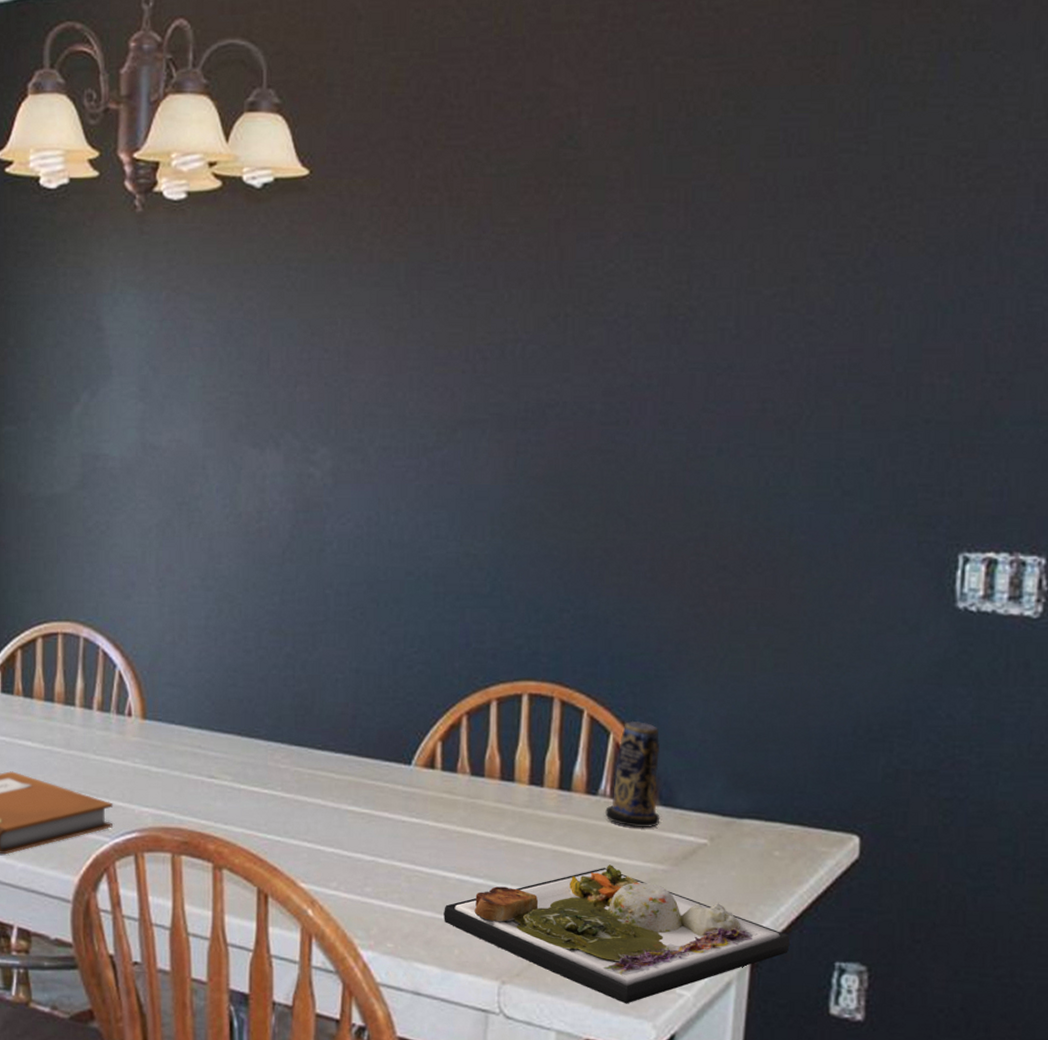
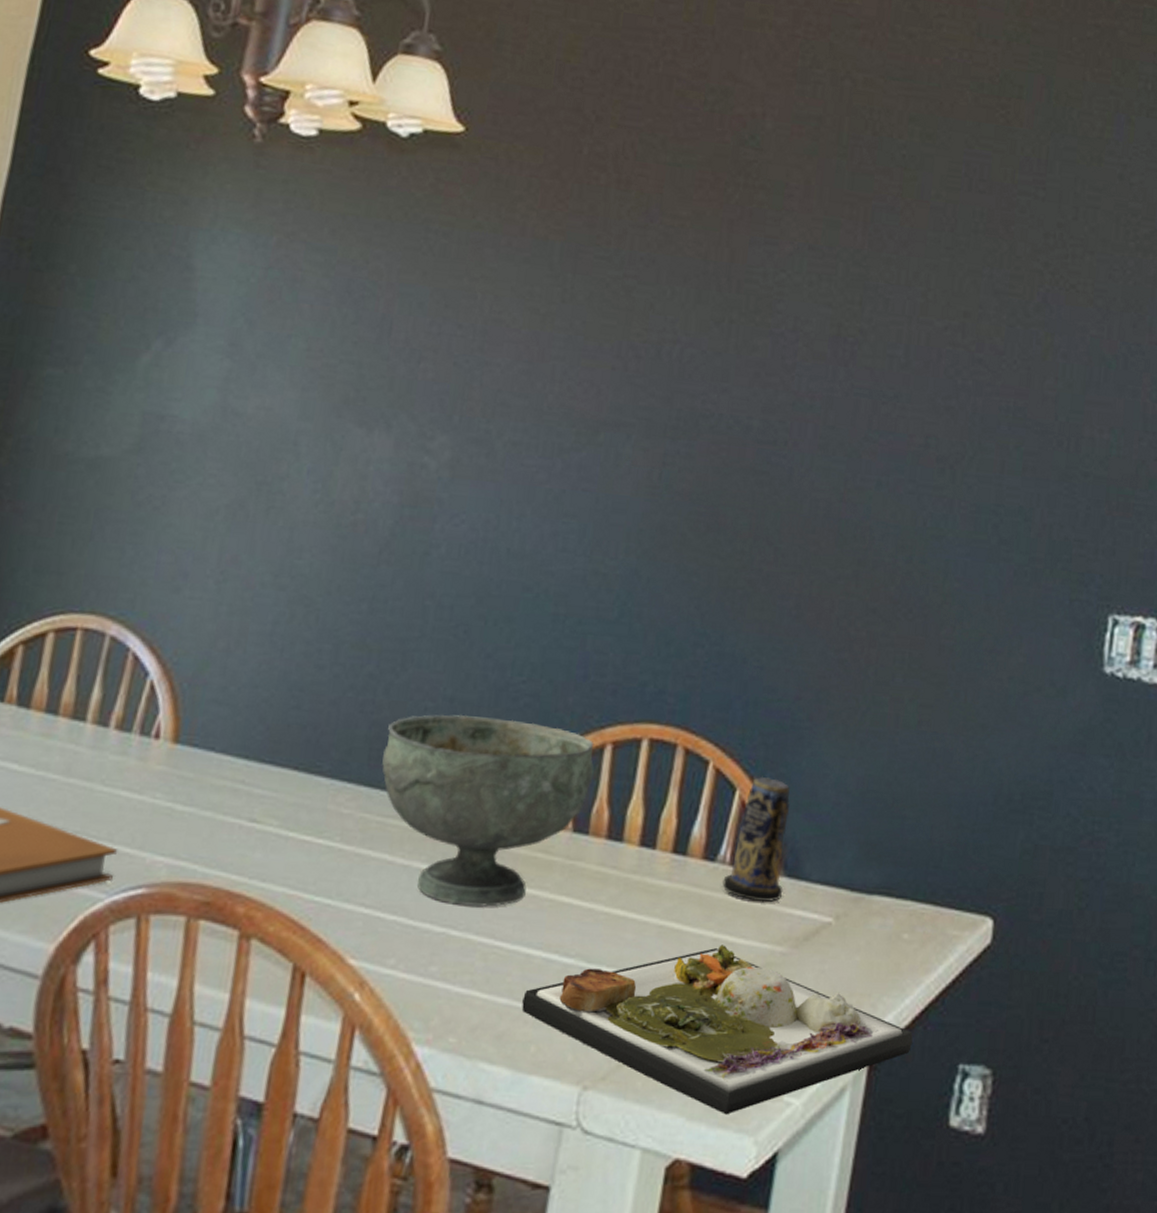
decorative bowl: none [307,682,483,840] -> present [382,714,594,908]

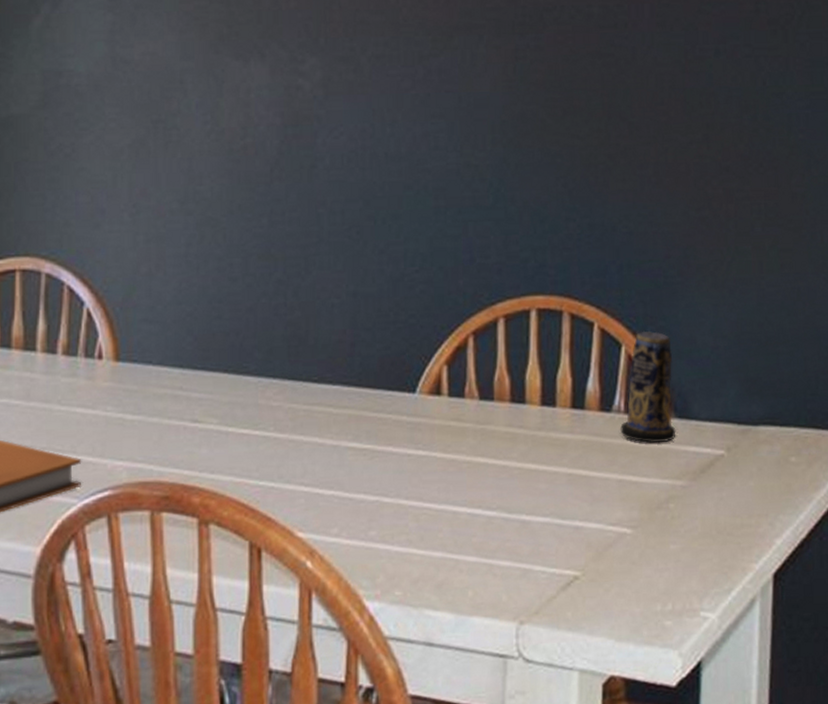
decorative bowl: present [382,714,594,908] -> none [301,306,491,476]
dinner plate: present [521,944,913,1115] -> none [455,484,811,633]

